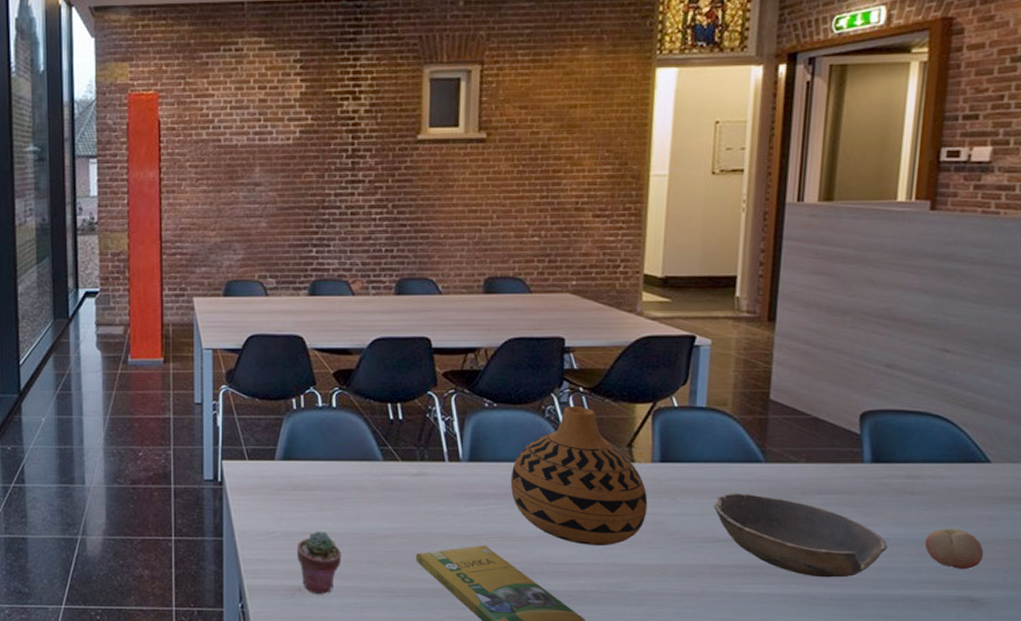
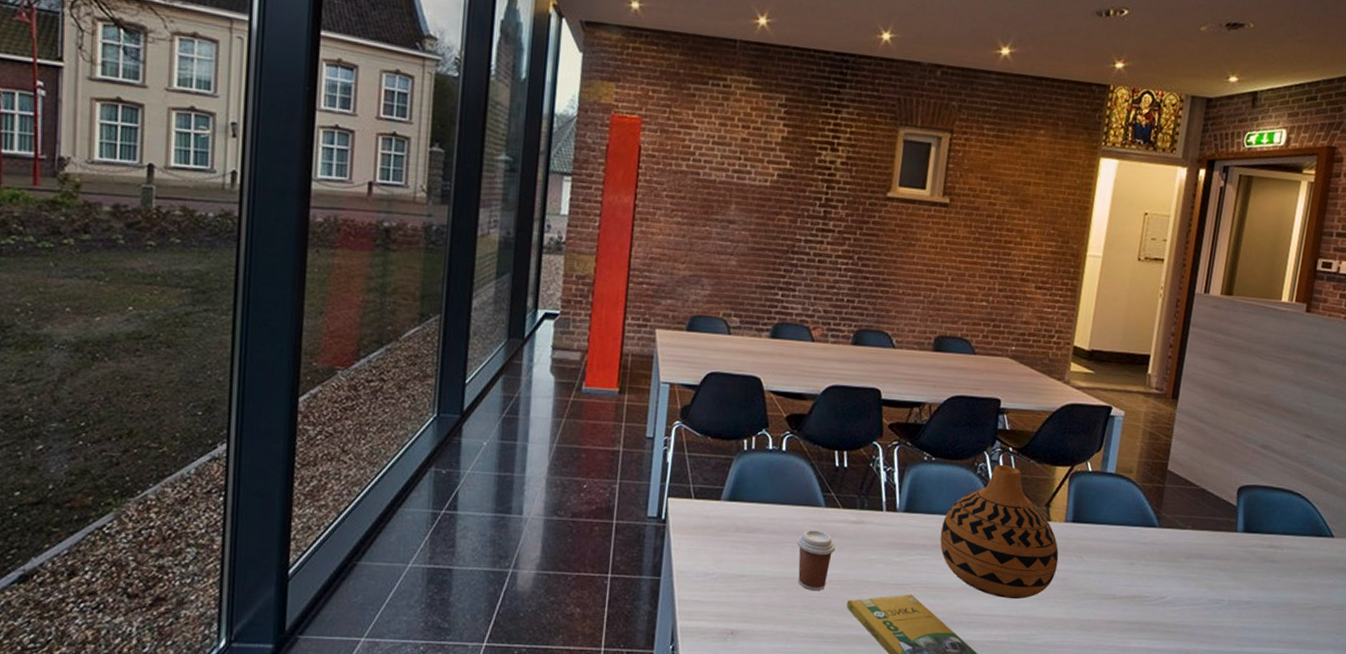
potted succulent: present [297,531,342,594] -> none [733,574,777,638]
coffee cup: none [357,483,398,546] -> present [797,529,836,591]
bowl: present [713,493,888,578] -> none [1113,554,1250,636]
fruit: present [924,528,984,569] -> none [1278,593,1323,631]

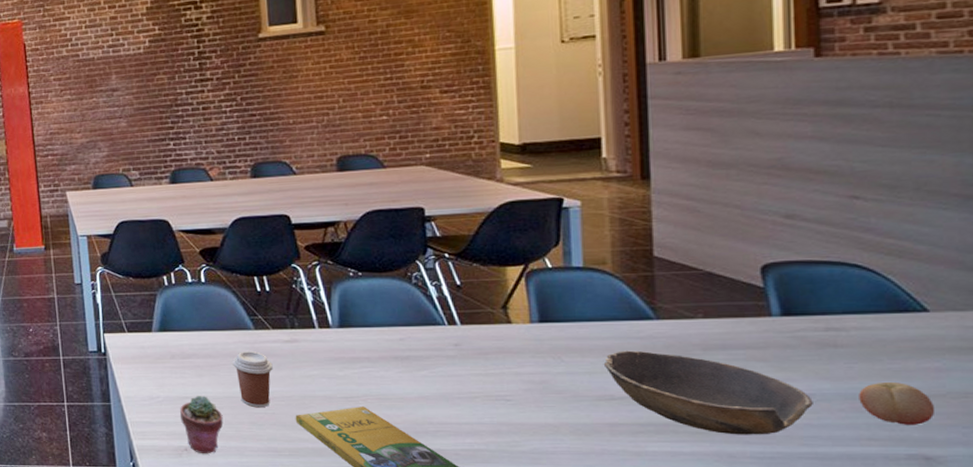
potted succulent: none [733,574,777,638] -> present [180,396,224,453]
vase: present [940,464,1059,599] -> none [382,271,531,406]
bowl: none [1113,554,1250,636] -> present [603,350,813,435]
fruit: none [1278,593,1323,631] -> present [859,381,936,425]

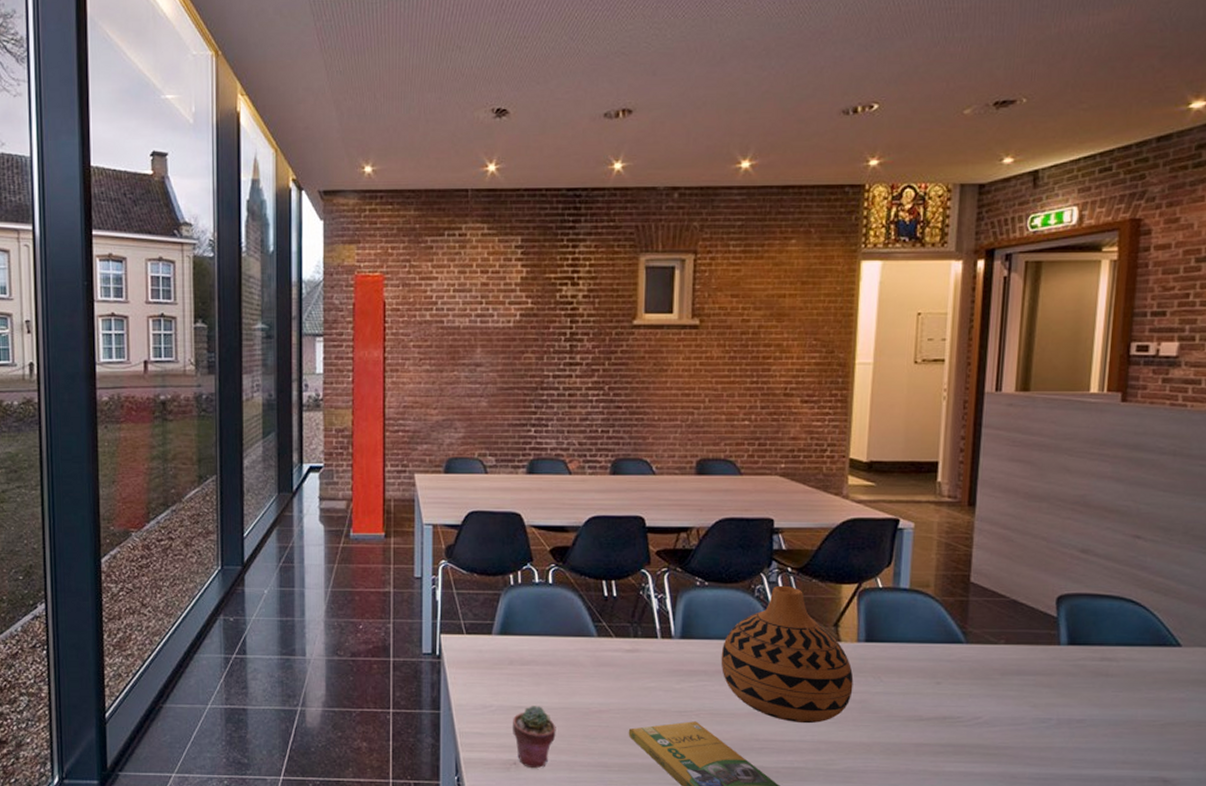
coffee cup: present [232,350,273,408] -> none [572,659,612,721]
vase: none [382,271,531,406] -> present [721,585,854,724]
bowl: present [603,350,813,435] -> none [916,672,1084,757]
fruit: present [859,381,936,425] -> none [1119,709,1176,750]

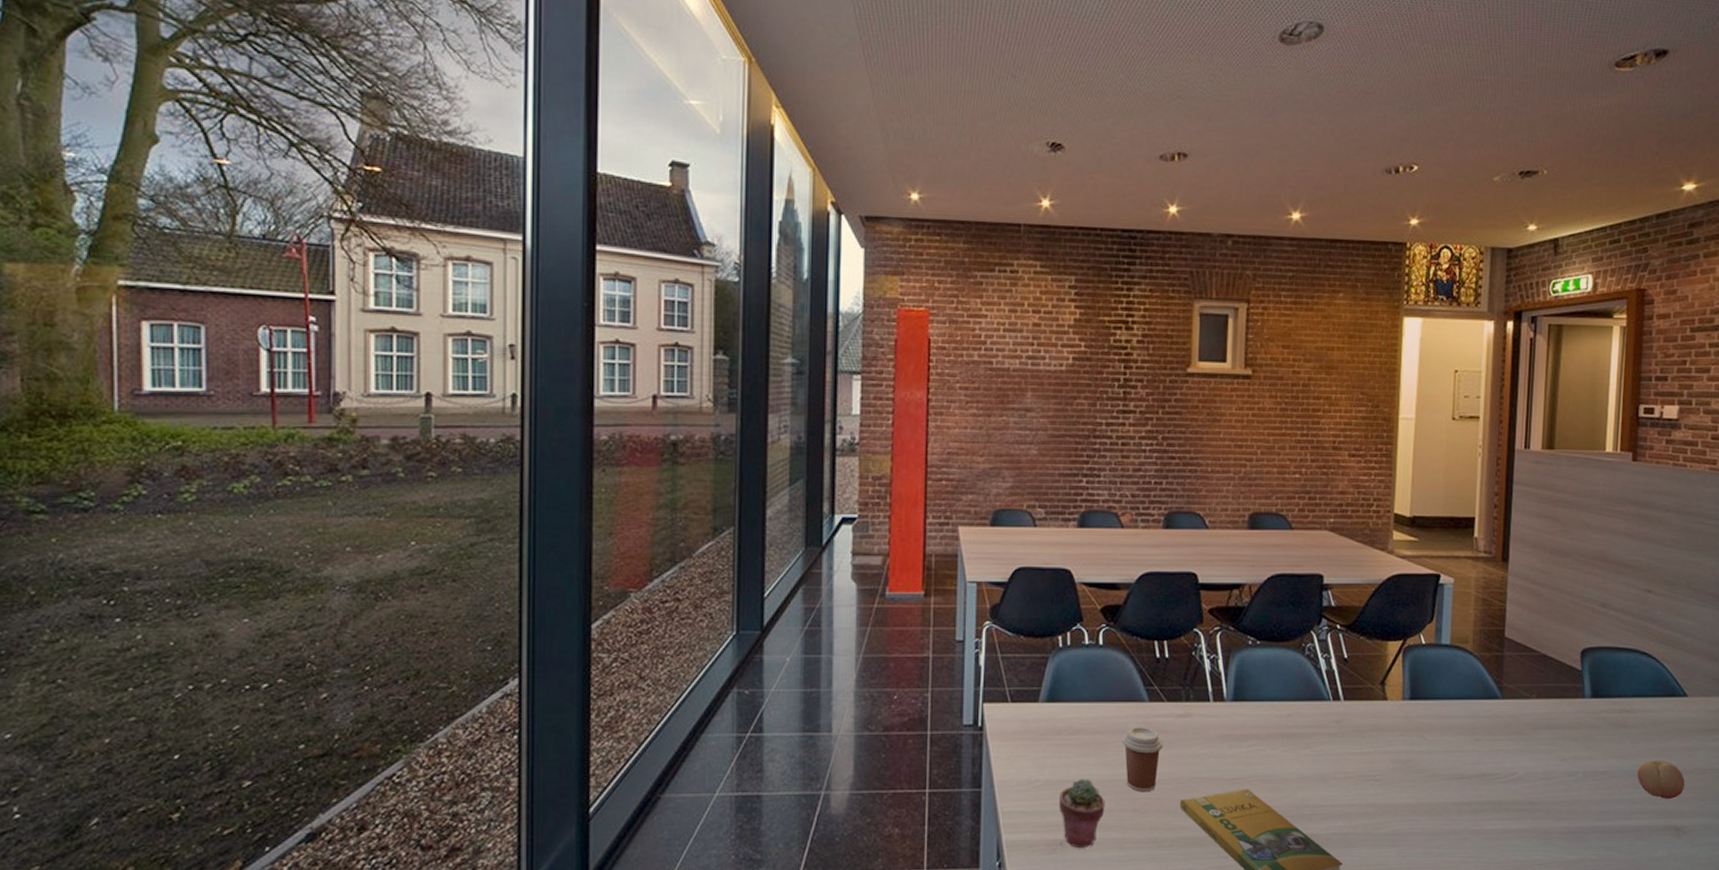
coffee cup: none [572,659,612,721] -> present [1122,726,1163,792]
vase: present [721,585,854,724] -> none [1272,643,1399,787]
fruit: none [1119,709,1176,750] -> present [1637,759,1685,799]

